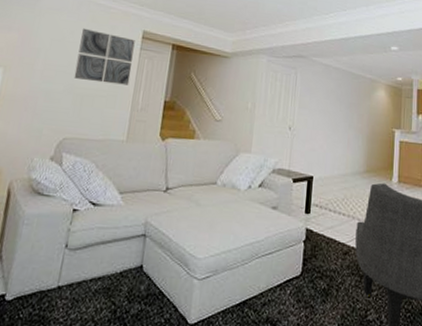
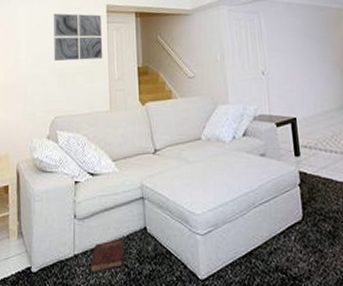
hardback book: none [72,275,116,308] -> present [89,239,124,273]

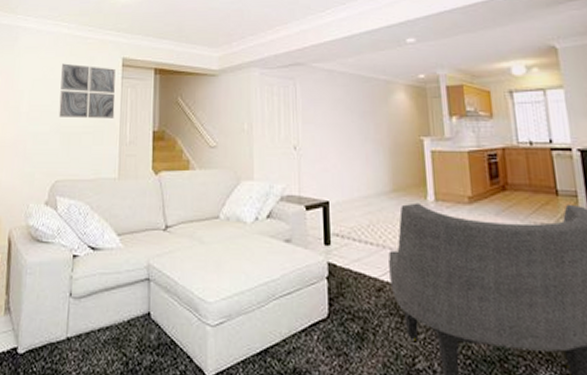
hardback book: present [89,239,124,273] -> none [83,324,124,360]

